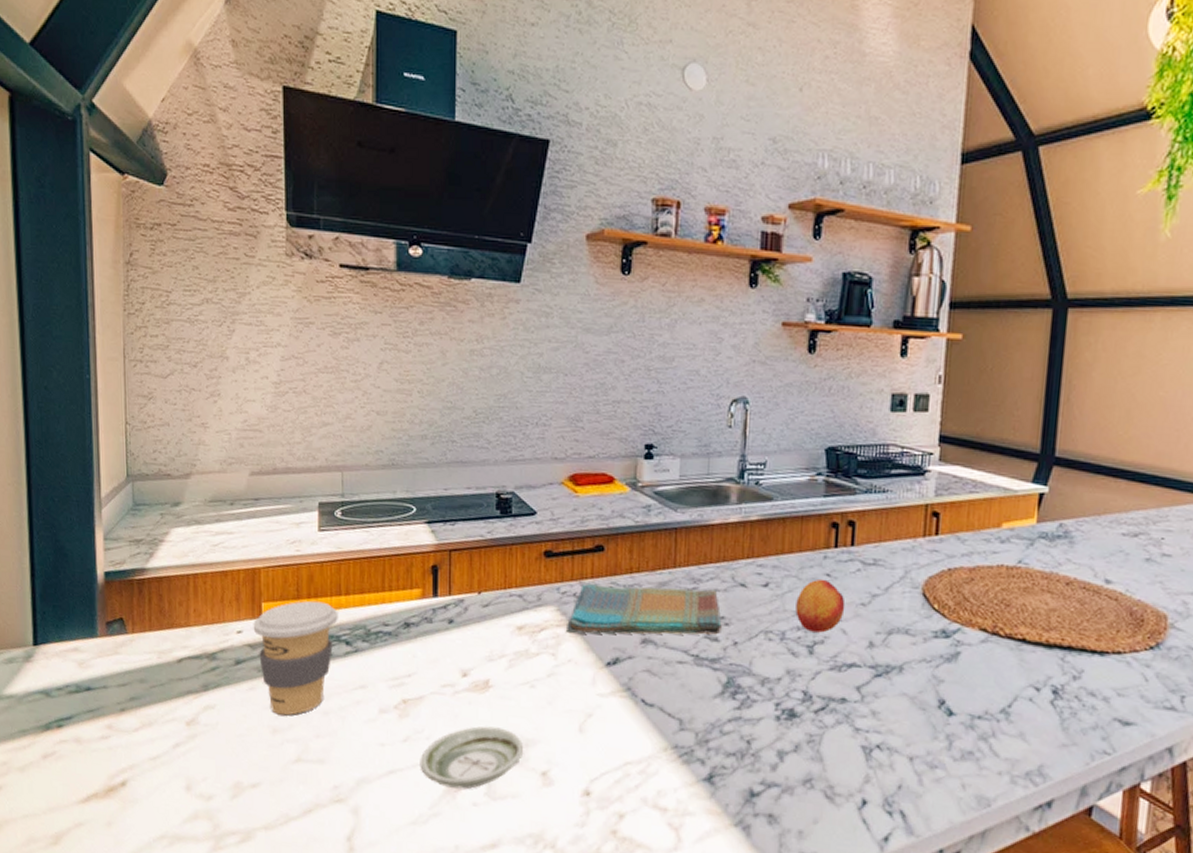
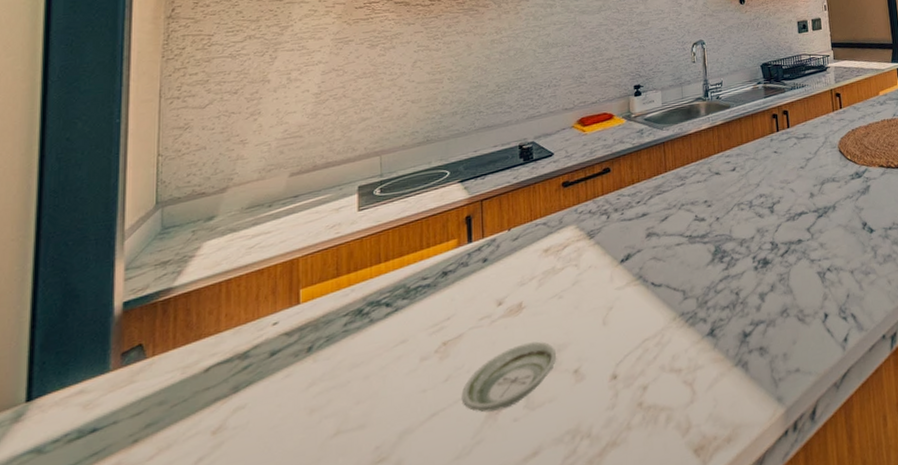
coffee cup: present [253,600,338,716] -> none [290,273,378,394]
dish towel: present [565,583,722,635] -> none [584,182,706,244]
fruit: present [795,578,846,633] -> none [756,155,791,197]

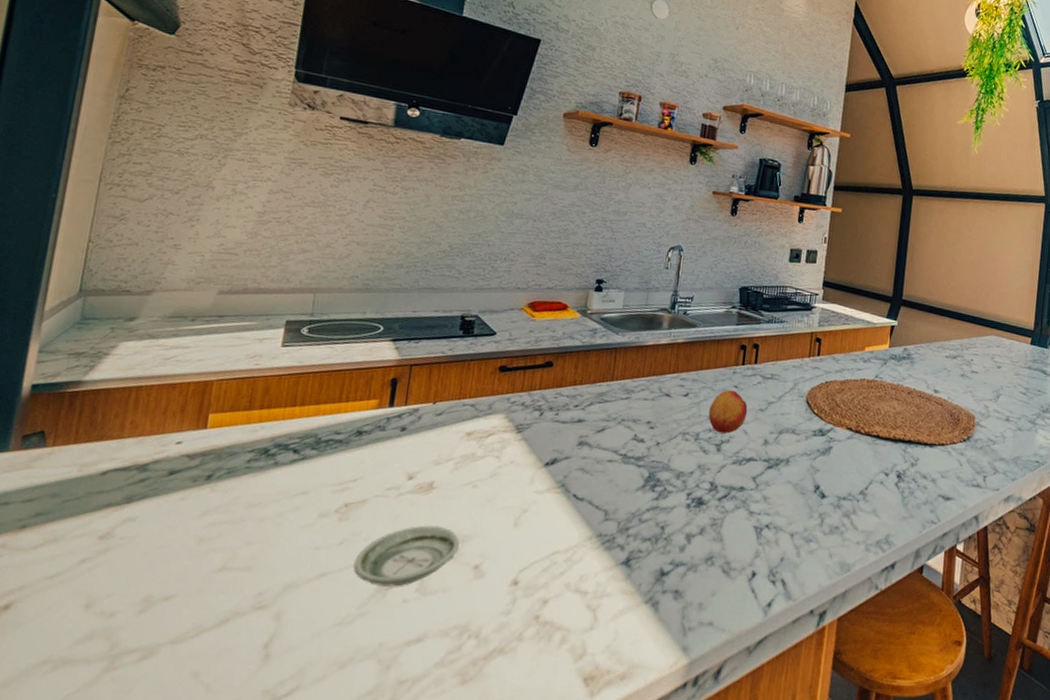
fruit: none [756,155,791,197] -> present [708,389,748,434]

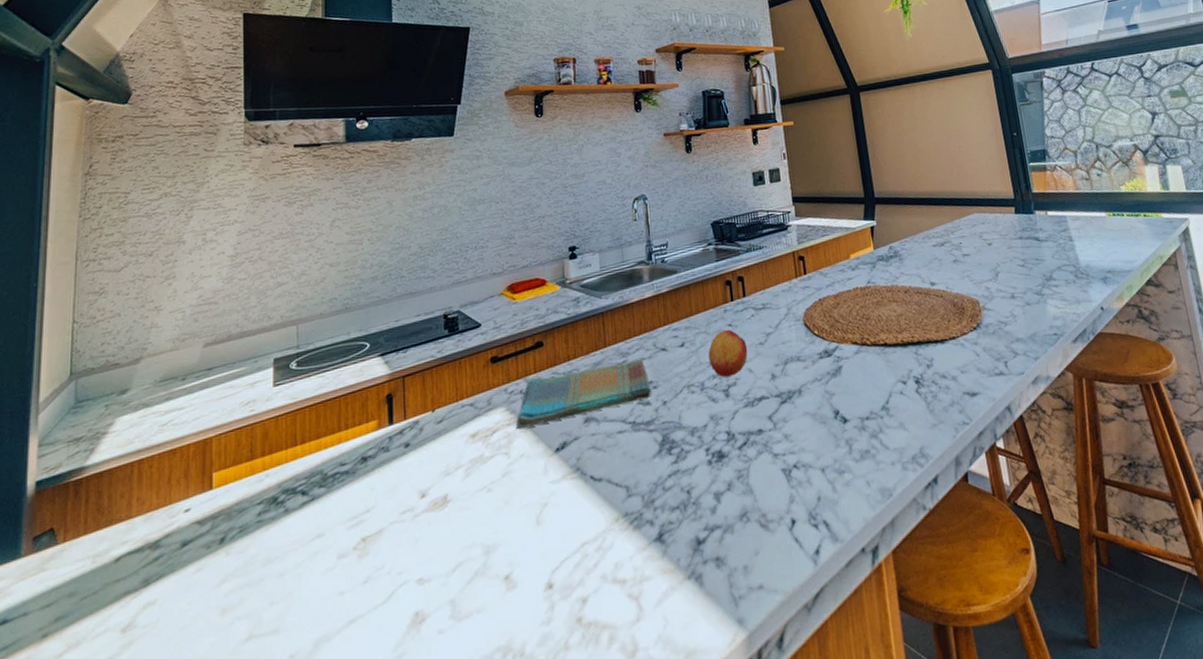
saucer: present [353,525,460,587] -> none [381,540,486,622]
dish towel: none [511,394,648,438] -> present [515,359,651,429]

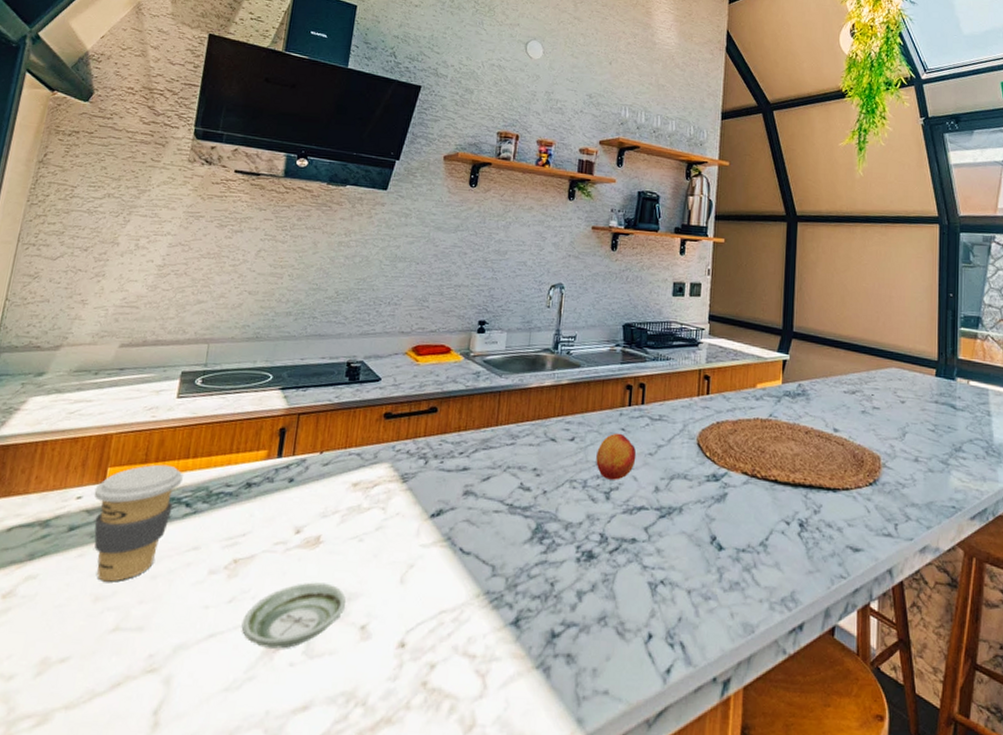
coffee cup: none [202,456,294,591] -> present [94,464,183,582]
saucer: none [381,540,486,622] -> present [241,582,347,649]
dish towel: present [515,359,651,429] -> none [396,442,534,488]

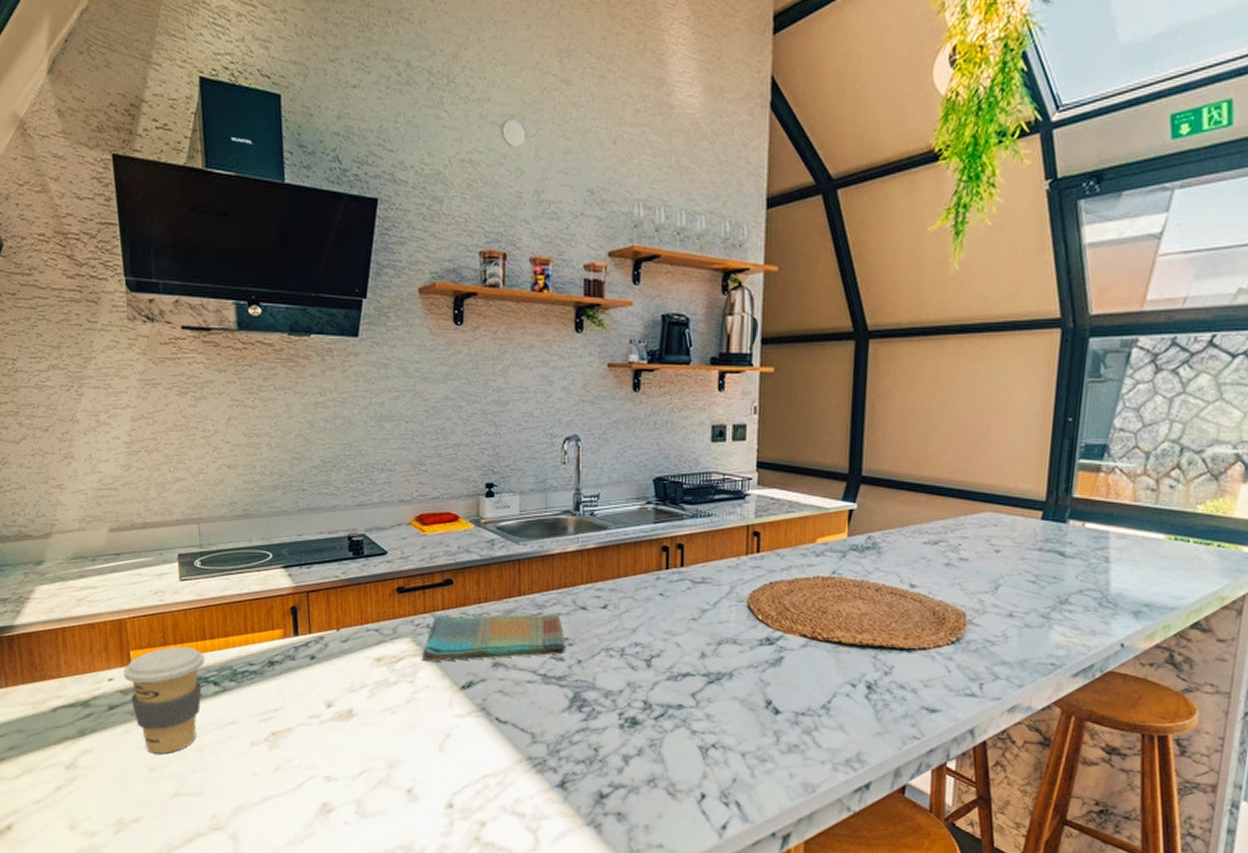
saucer: present [241,582,347,649] -> none [292,751,389,810]
dish towel: none [396,442,534,488] -> present [421,614,566,661]
fruit: present [596,433,637,480] -> none [633,598,678,647]

